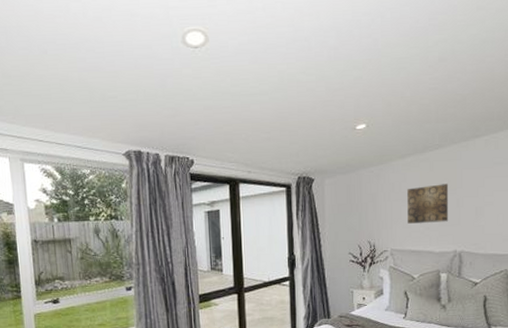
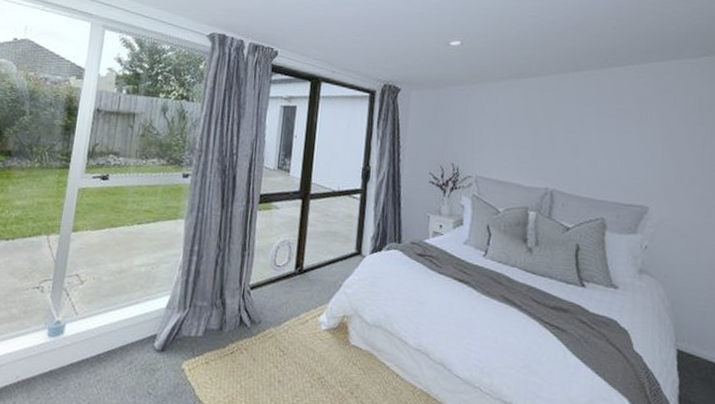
wall art: present [407,184,449,224] -> none [496,113,544,155]

